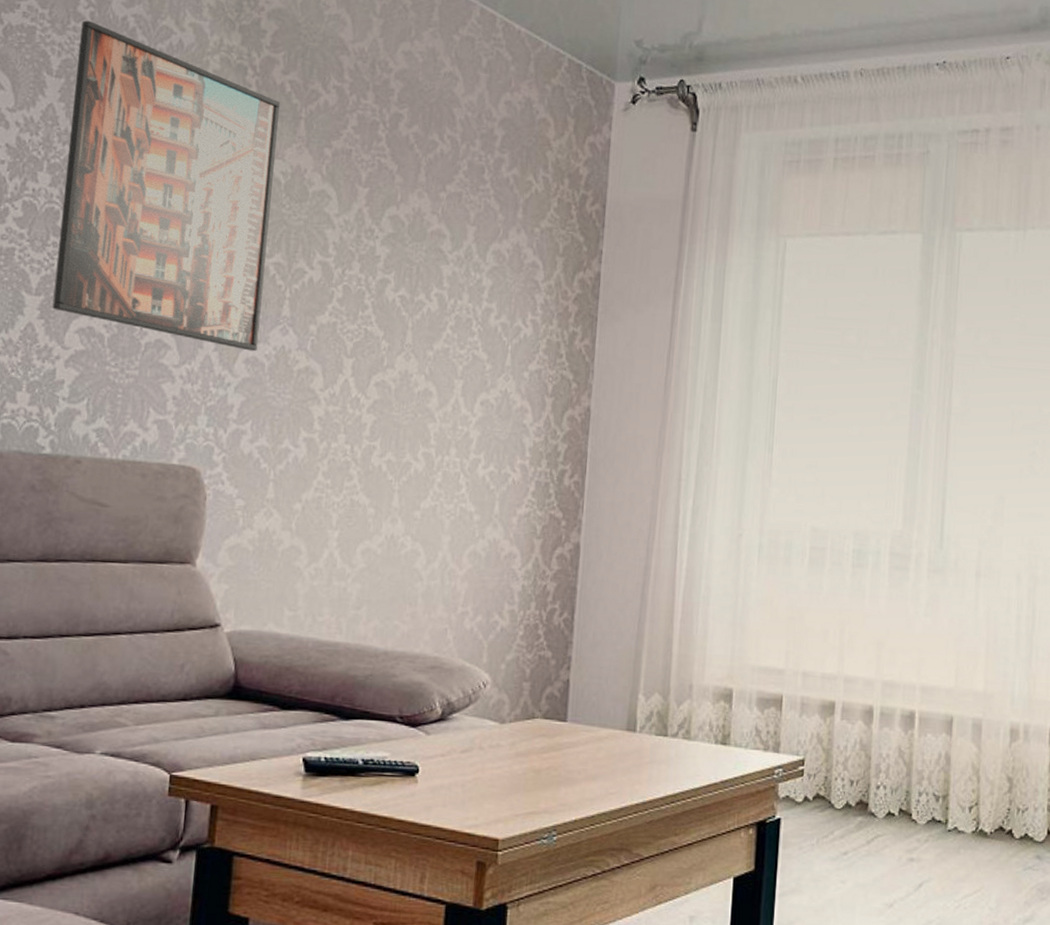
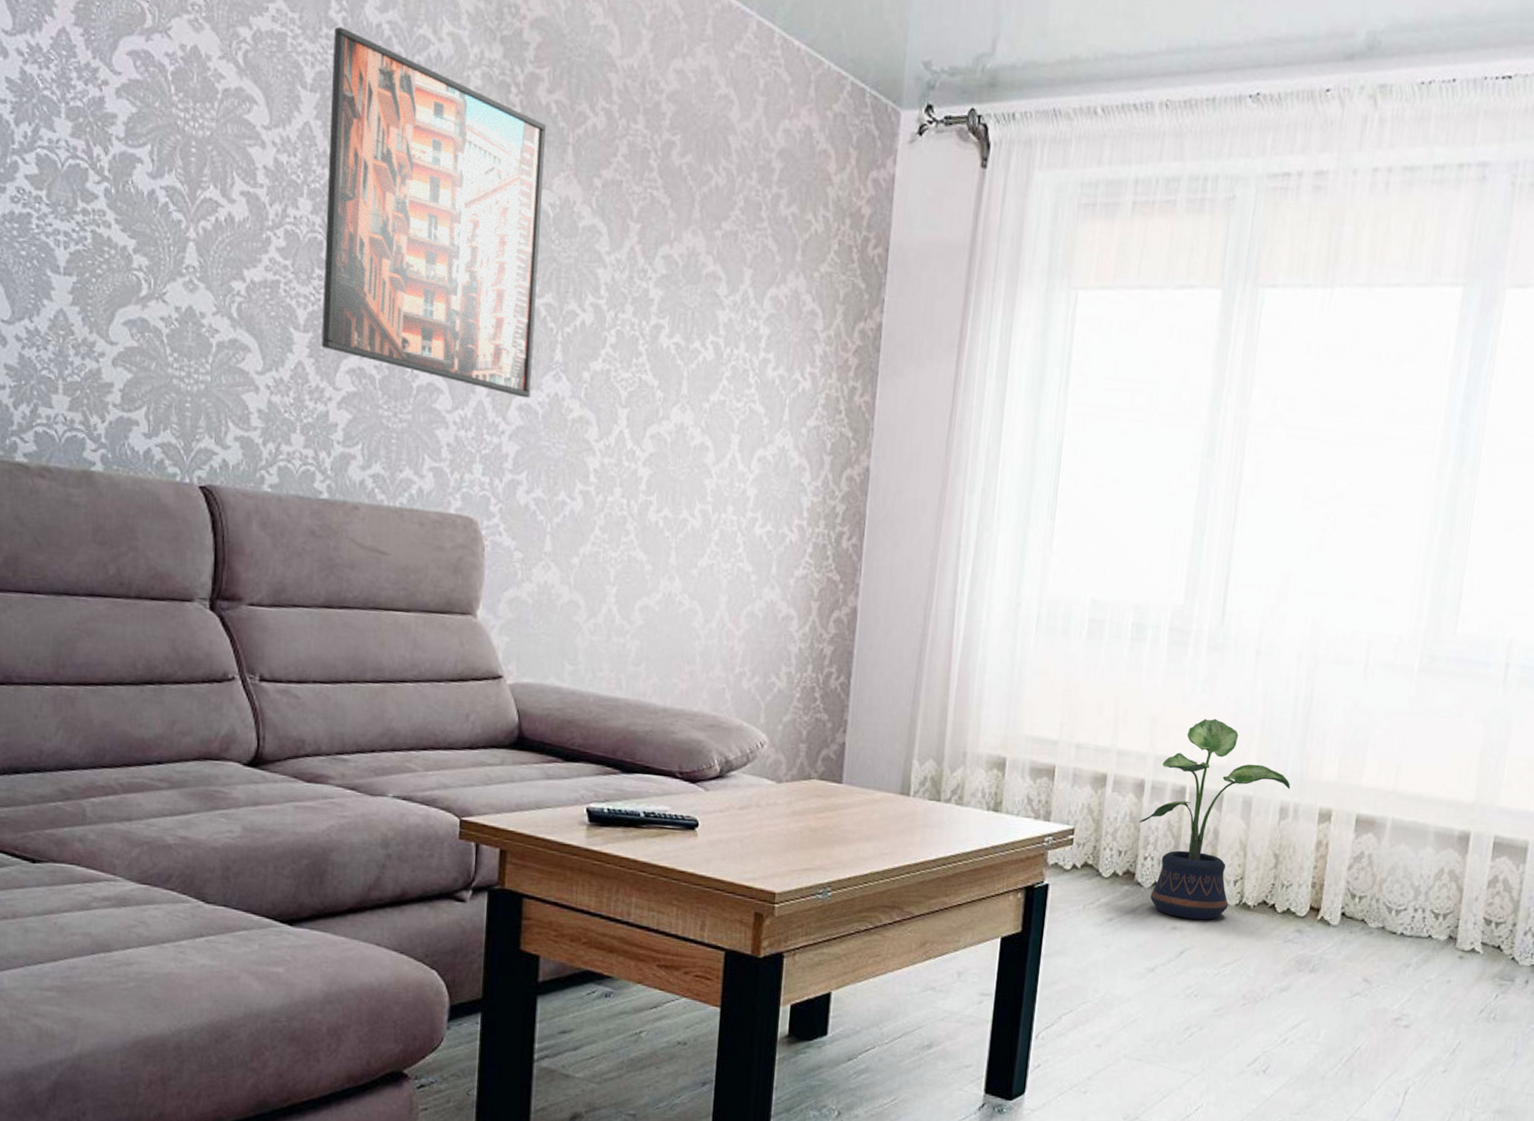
potted plant: none [869,641,1020,850] -> present [1138,718,1291,920]

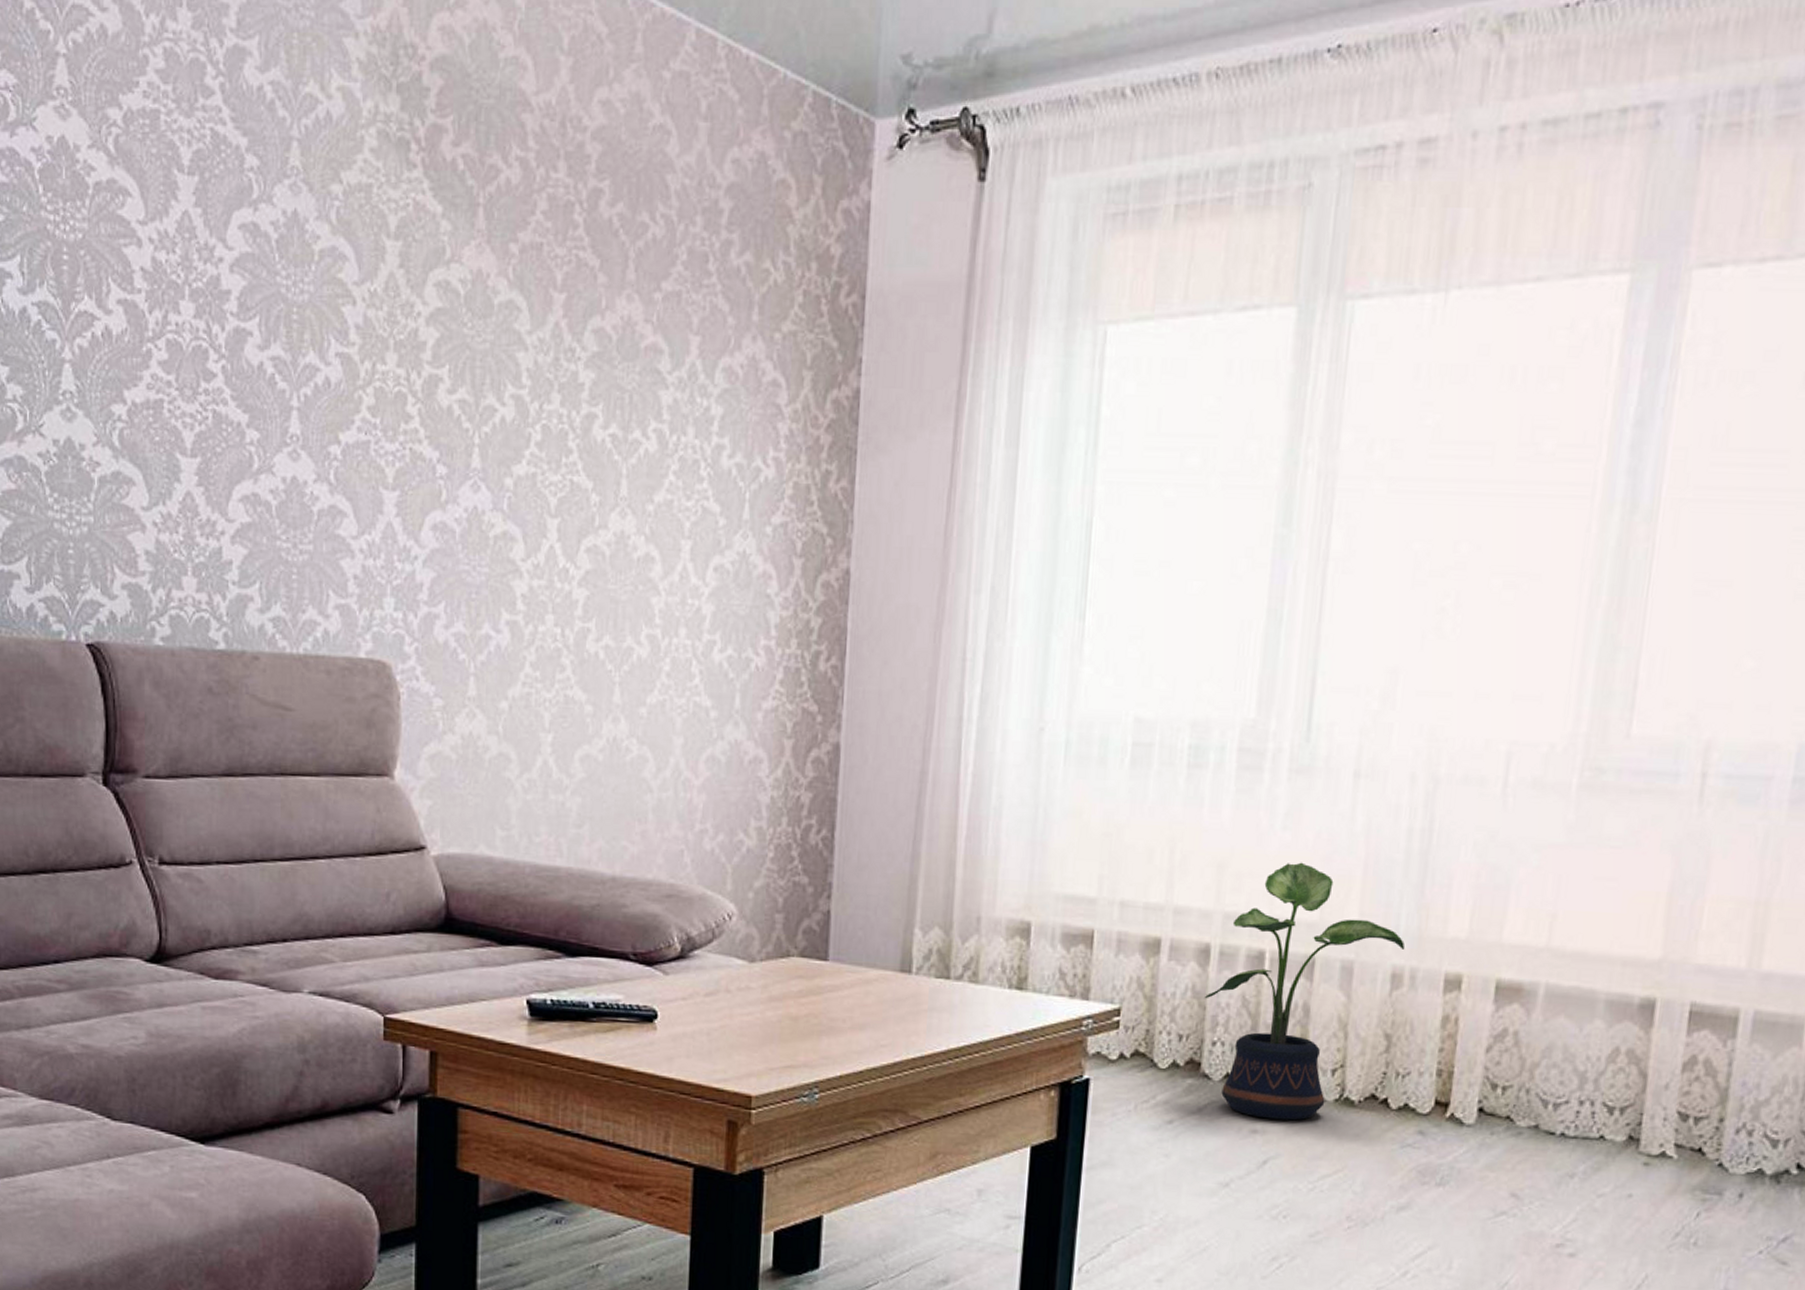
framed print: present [321,26,547,398] -> none [210,95,453,515]

